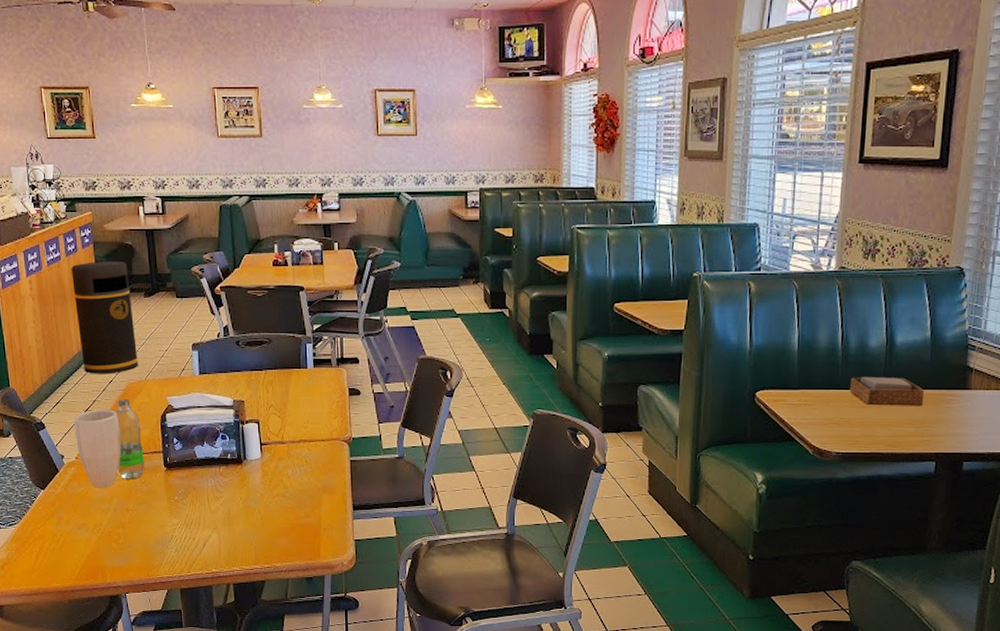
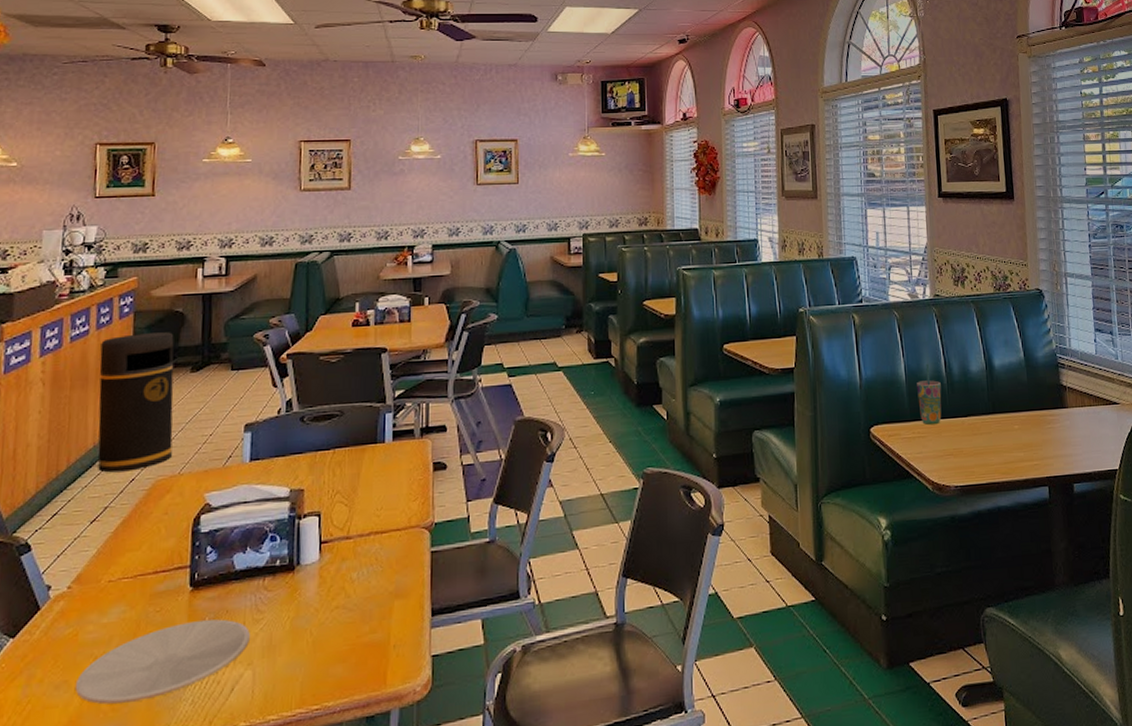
cup: present [74,409,122,488] -> none [71,516,136,627]
plate: none [91,493,214,545] -> present [74,619,251,705]
bottle: present [115,399,145,479] -> none [125,501,165,610]
cup: none [808,335,835,395] -> present [917,363,942,426]
napkin holder: present [849,377,925,406] -> none [958,401,1028,433]

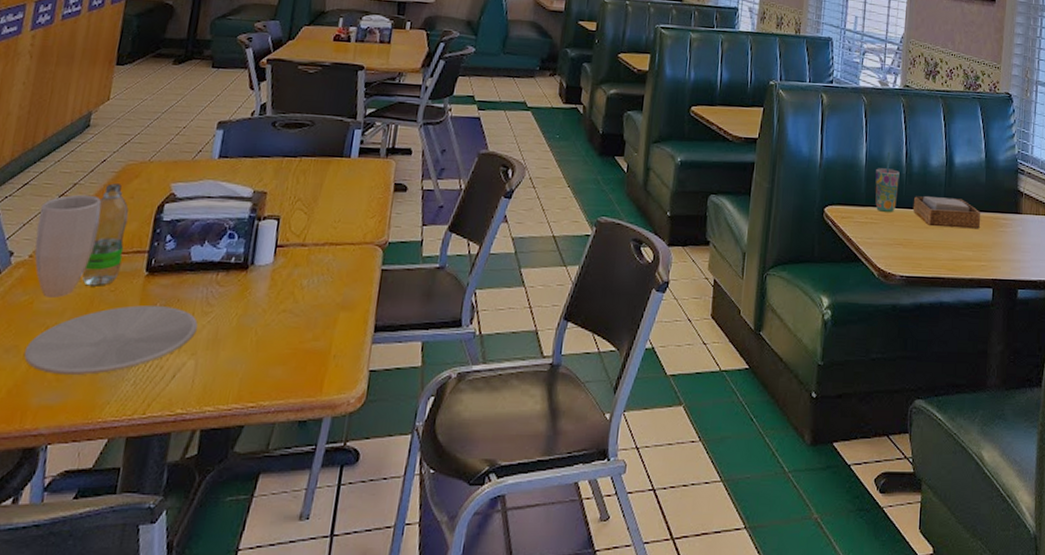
cup: none [71,516,136,627] -> present [34,194,102,298]
trash bin: present [97,332,174,473] -> none [72,20,162,152]
bottle: none [125,501,165,610] -> present [82,183,129,286]
napkin holder: none [958,401,1028,433] -> present [912,196,981,229]

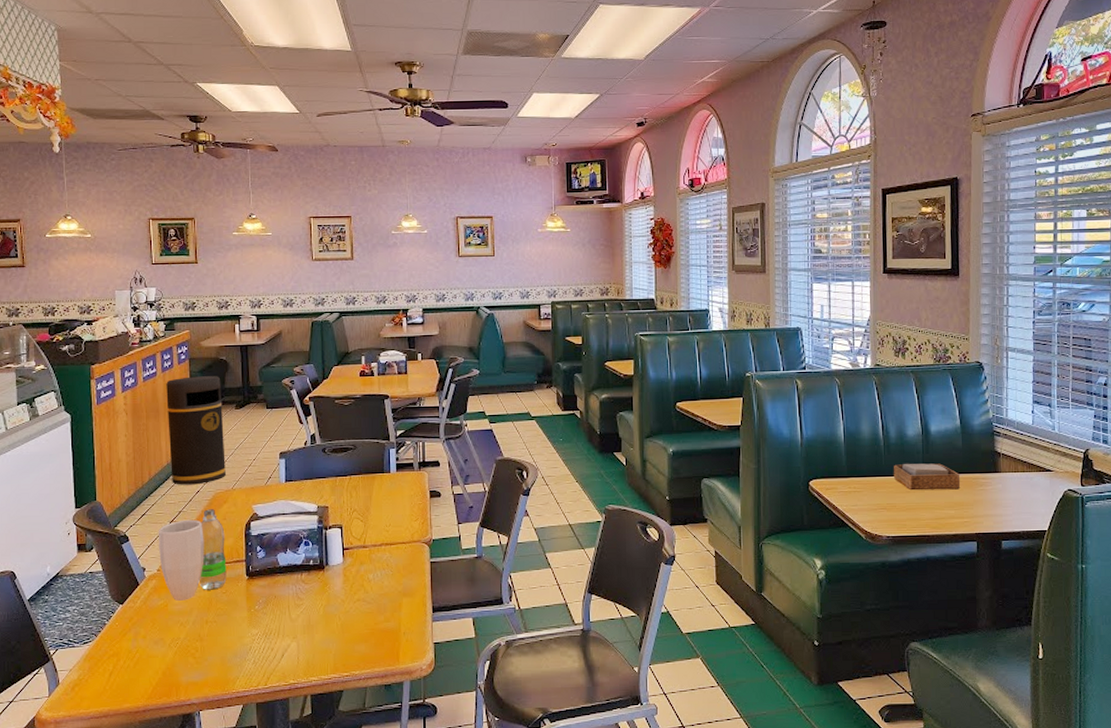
plate: present [23,305,199,376] -> none [168,602,294,659]
trash bin: none [72,20,162,152] -> present [166,376,226,485]
cup: present [875,151,900,213] -> none [855,426,878,482]

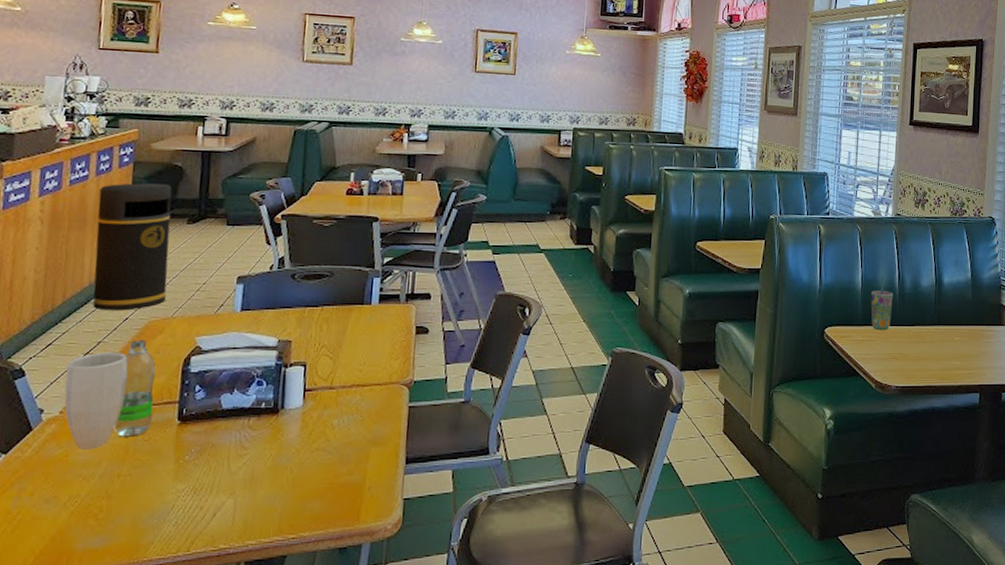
cup: none [855,426,878,482] -> present [871,275,893,331]
napkin holder: present [893,463,961,491] -> none [906,314,968,341]

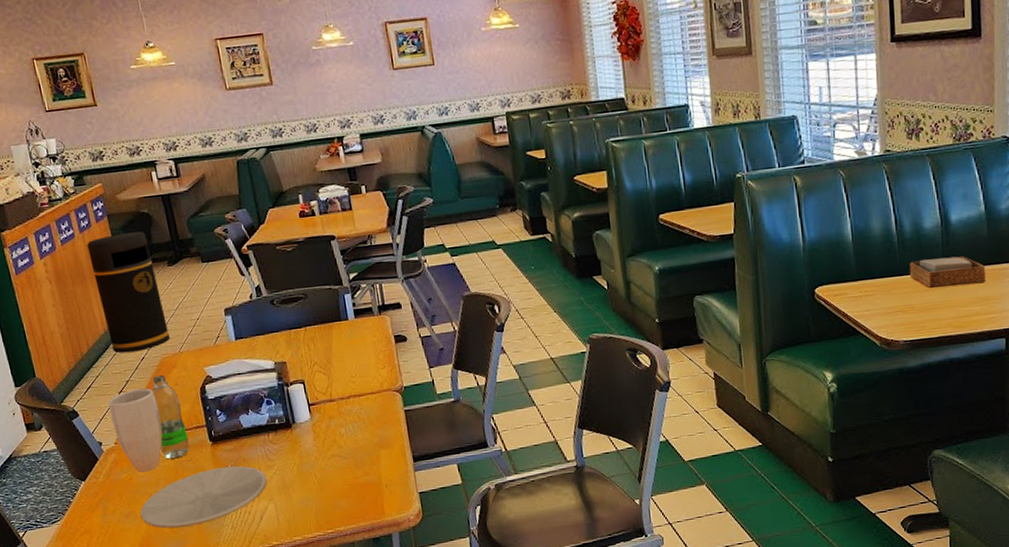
plate: none [63,452,235,521] -> present [140,465,268,529]
cup: present [871,275,893,331] -> none [864,222,892,284]
napkin holder: none [906,314,968,341] -> present [909,256,986,289]

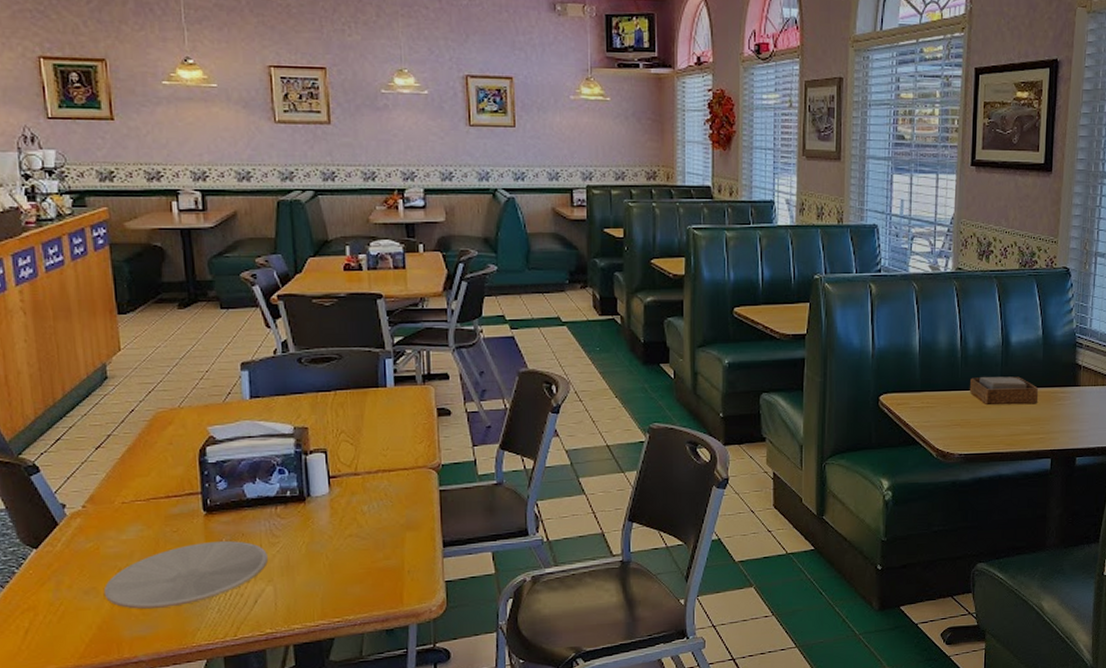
trash bin: present [87,231,170,354] -> none [79,267,169,403]
cup: present [108,387,163,473] -> none [81,444,146,542]
bottle: present [151,375,190,460] -> none [138,432,178,529]

